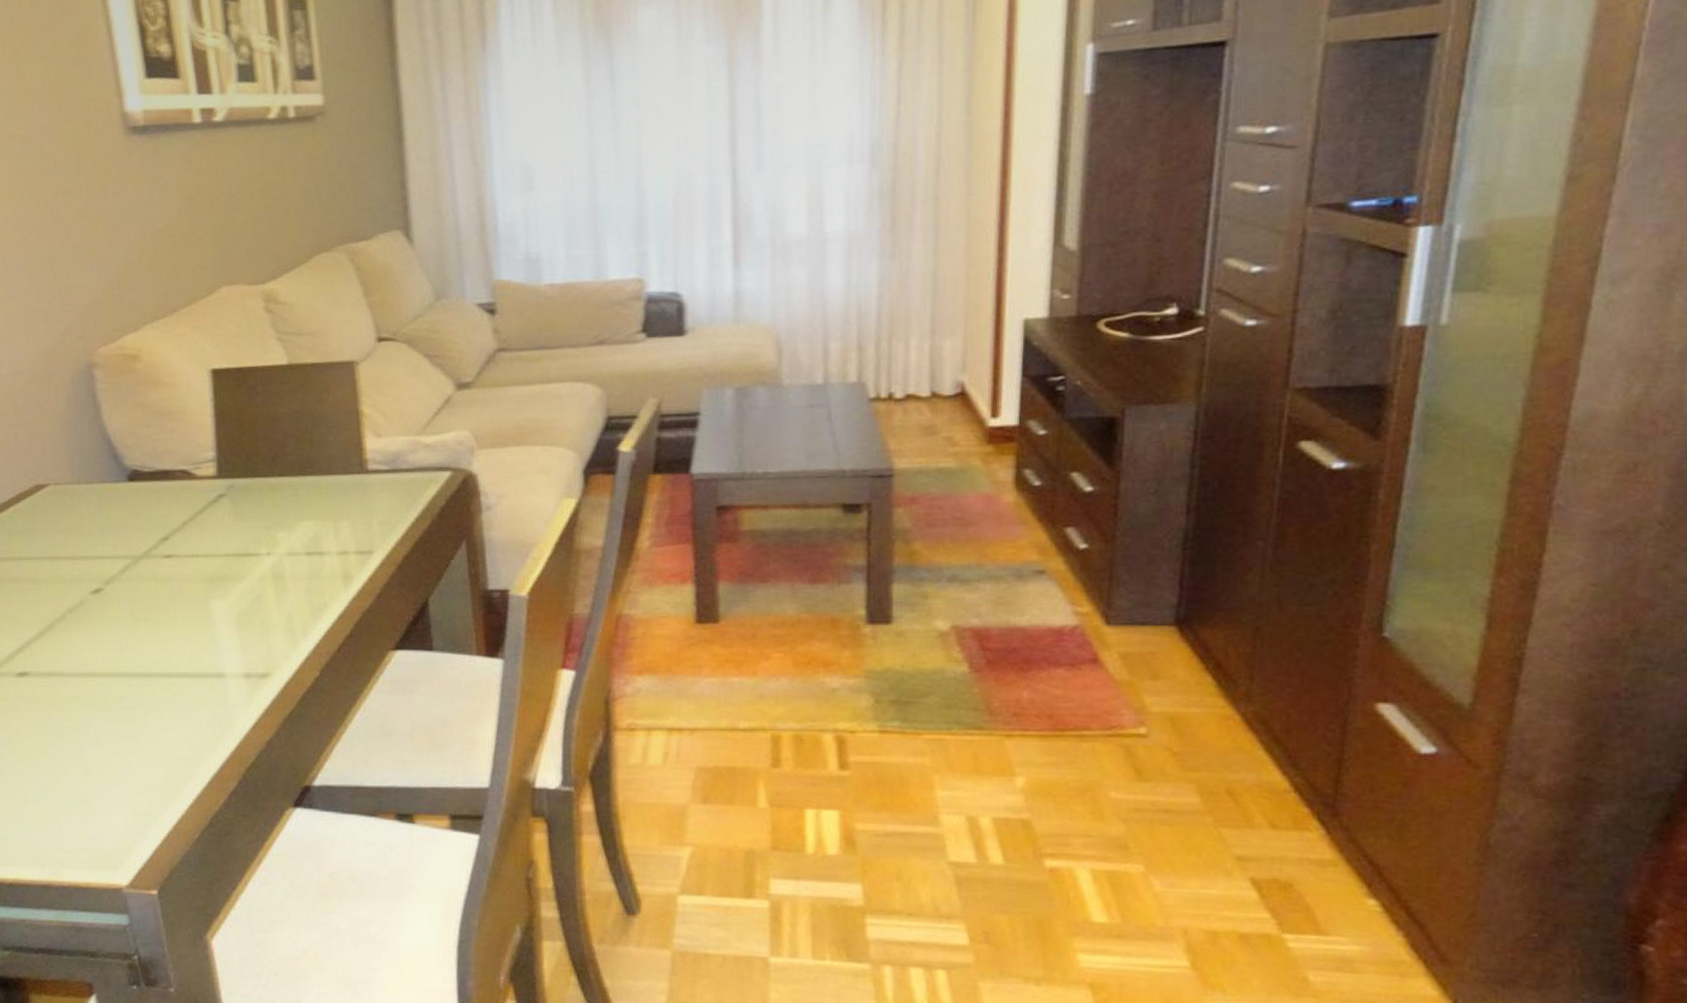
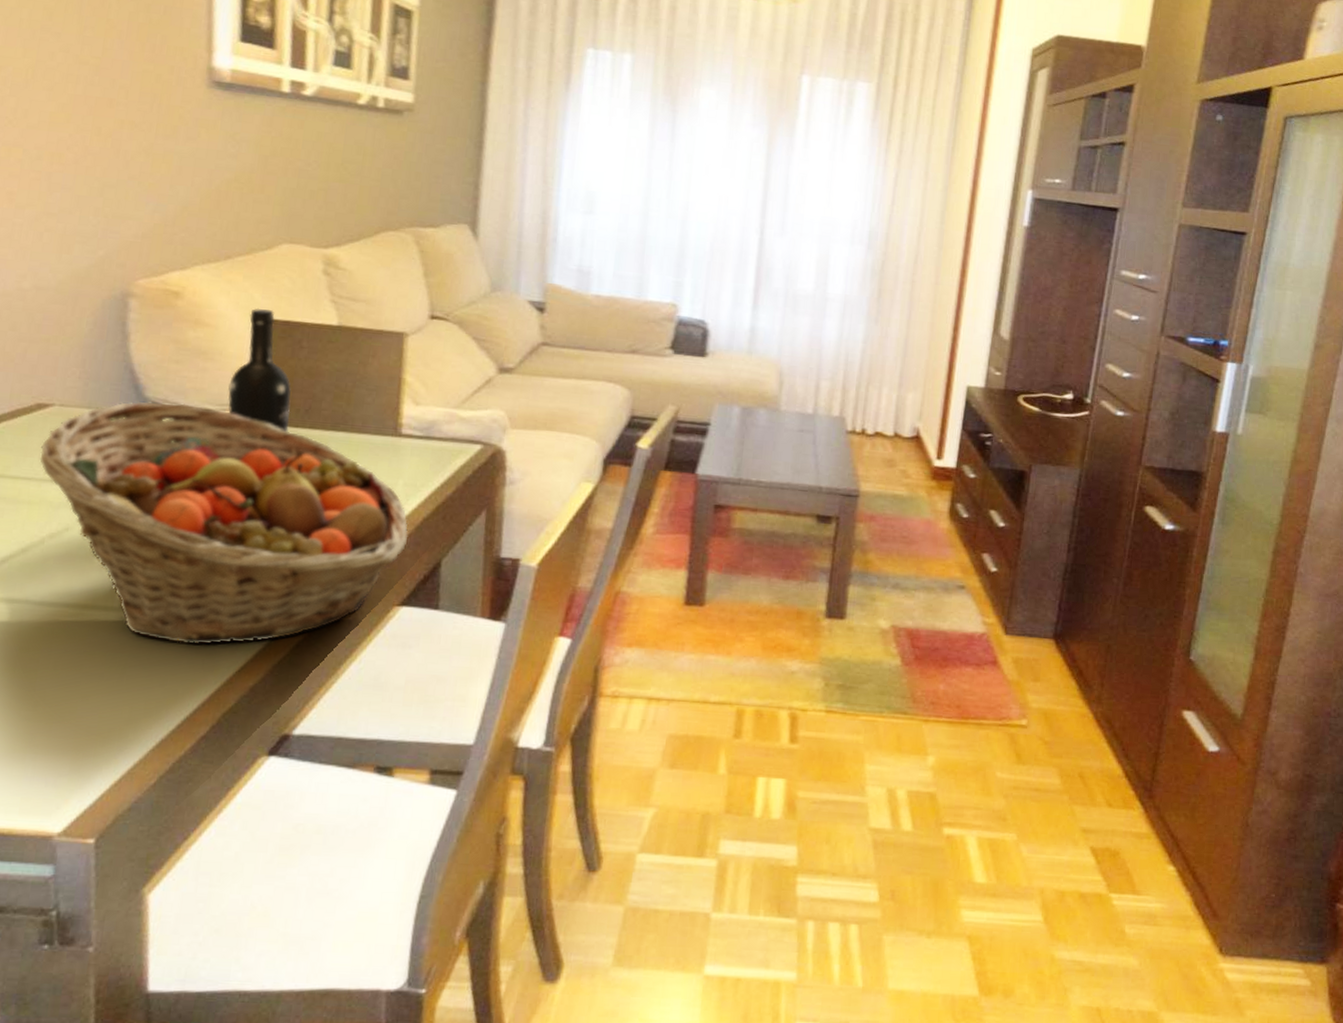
fruit basket: none [46,467,392,704] -> present [40,401,409,645]
wine bottle: none [197,358,259,484] -> present [227,308,292,433]

